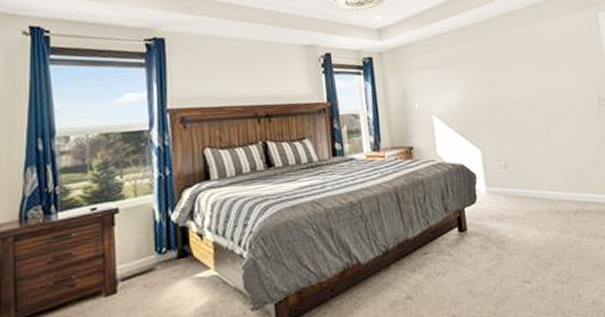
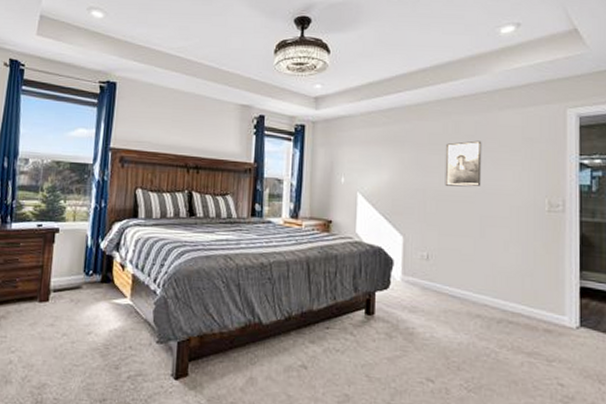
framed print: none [504,50,541,96] -> present [445,140,482,187]

